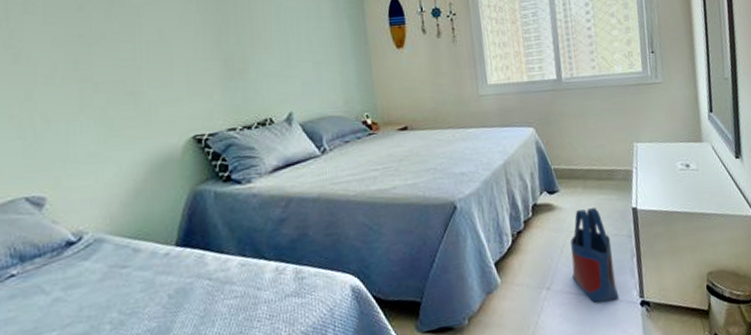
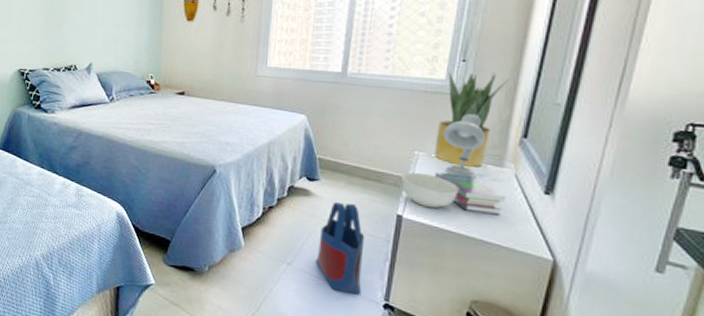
bowl: none [628,162,676,195] -> present [401,172,460,209]
planter: none [643,59,689,149] -> present [434,71,510,167]
desk lamp: none [651,98,685,159] -> present [443,113,485,179]
books: none [653,155,711,189] -> present [434,172,507,216]

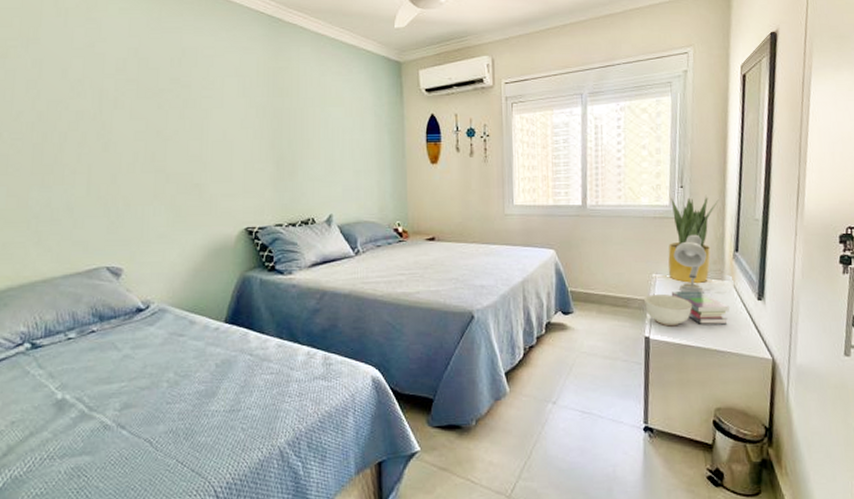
tote bag: present [316,202,365,294] -> none [579,332,623,423]

